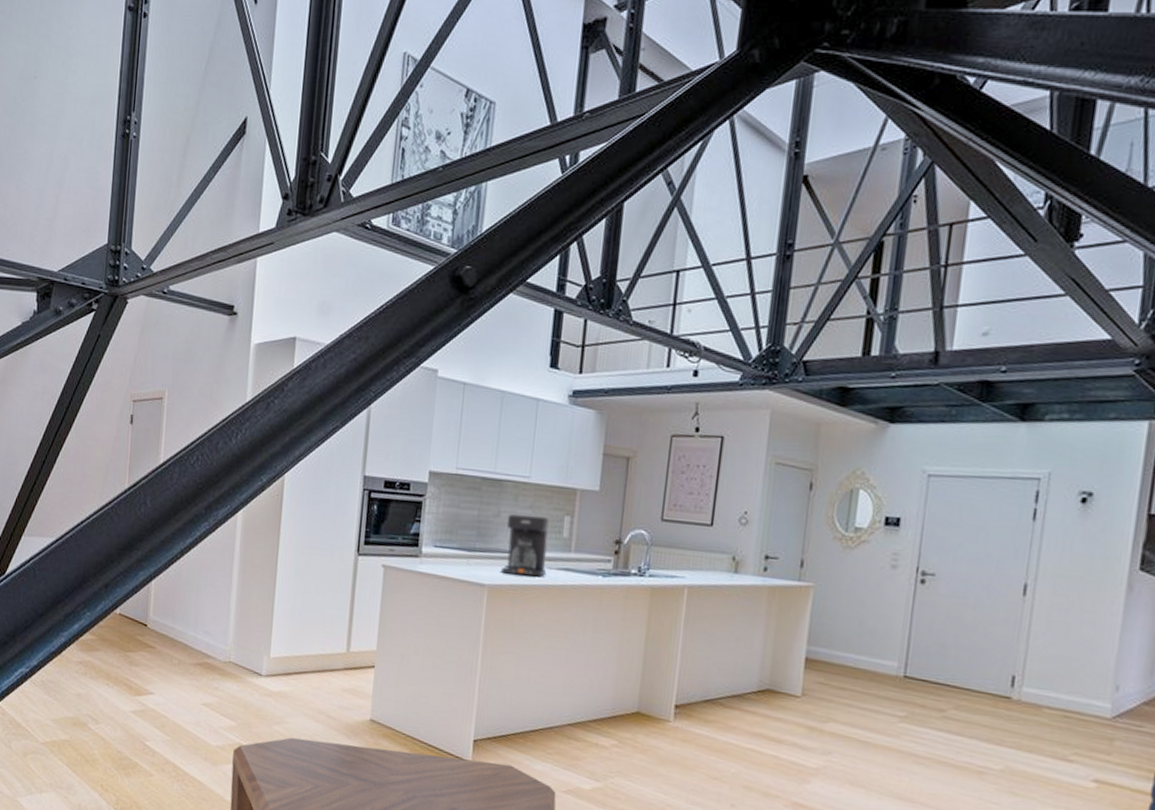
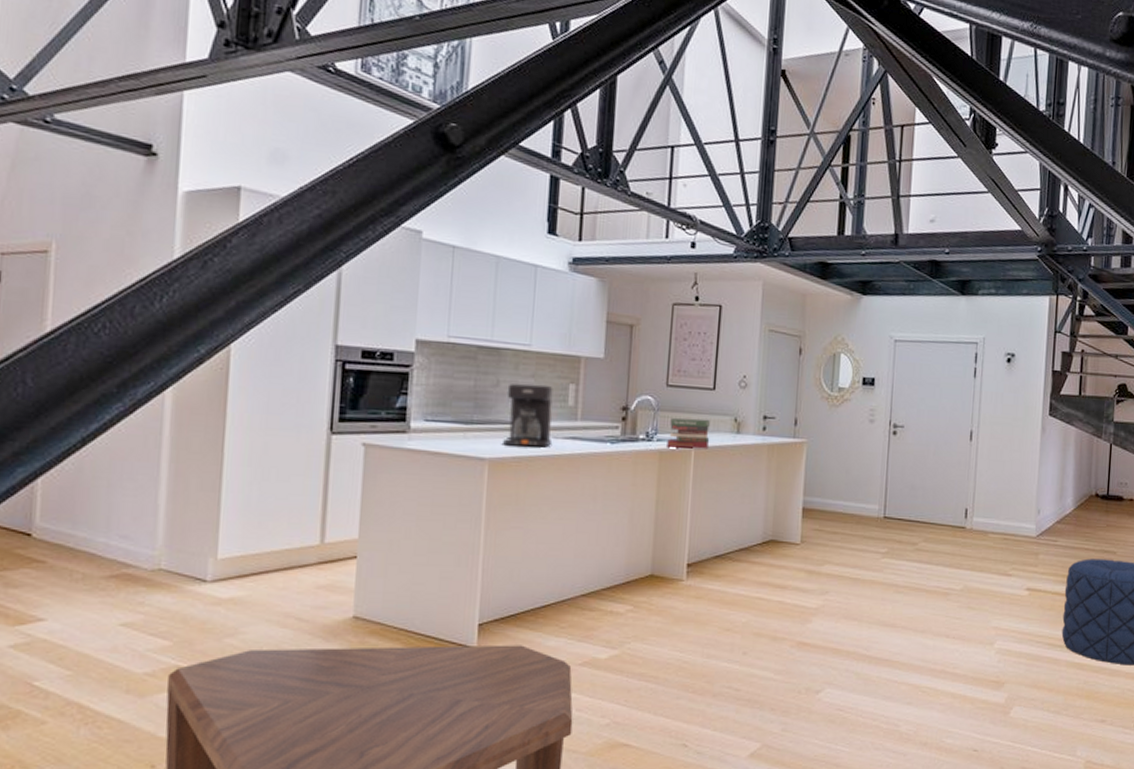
books: none [659,553,706,588] -> present [667,417,710,449]

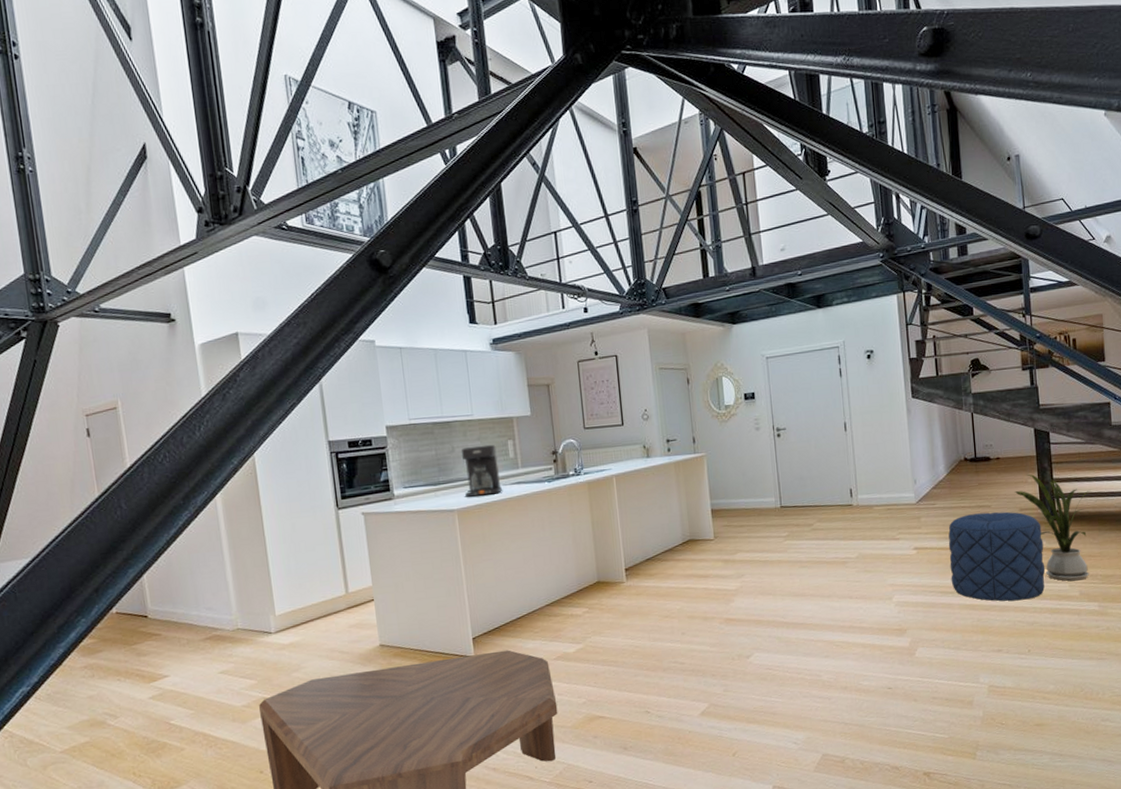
books: present [667,417,710,449] -> none [591,450,627,478]

